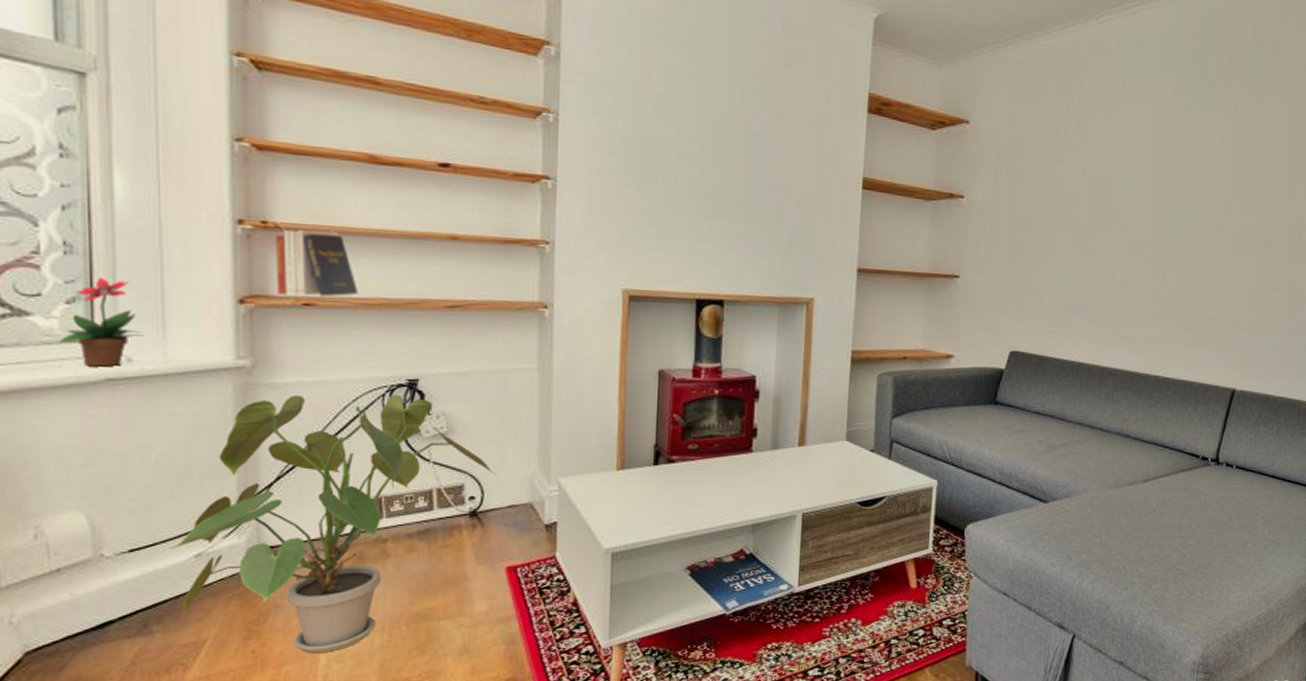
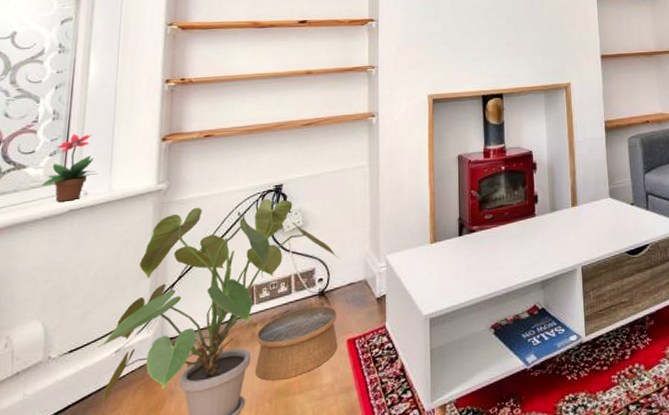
books: present [276,227,359,297] -> none [188,78,243,131]
woven basket: none [386,527,494,603] -> present [255,305,338,381]

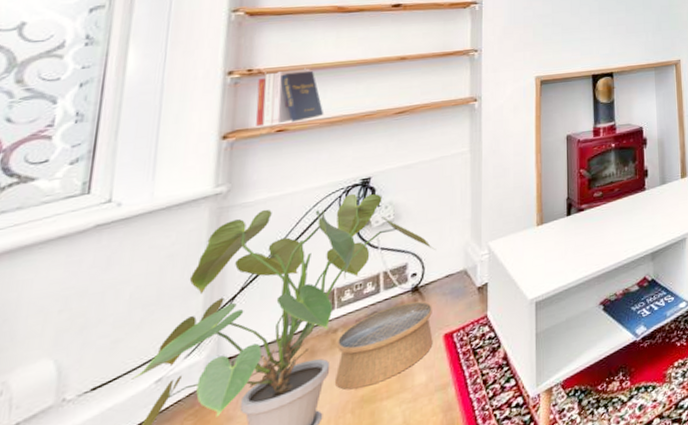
potted flower: present [42,133,98,202] -> none [57,136,136,217]
books: none [188,78,243,131] -> present [255,67,324,126]

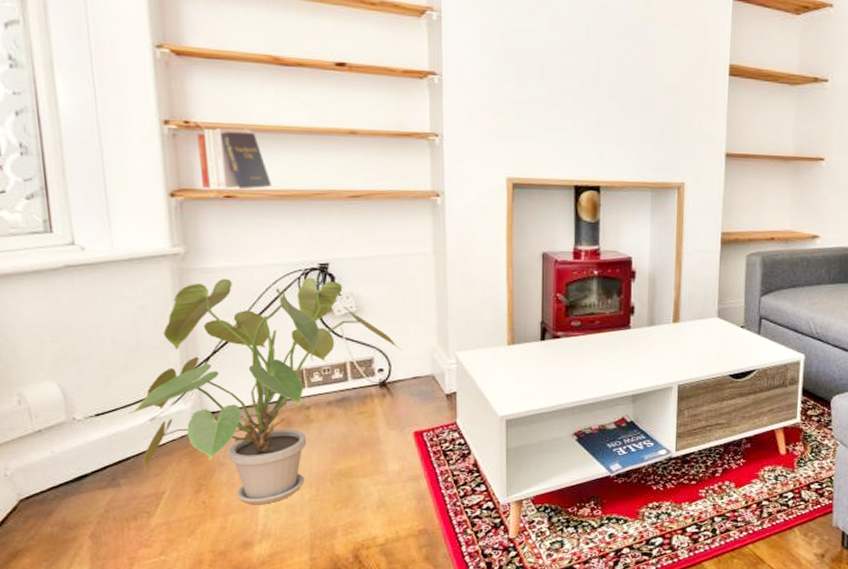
woven basket: present [334,301,433,390] -> none [311,396,403,463]

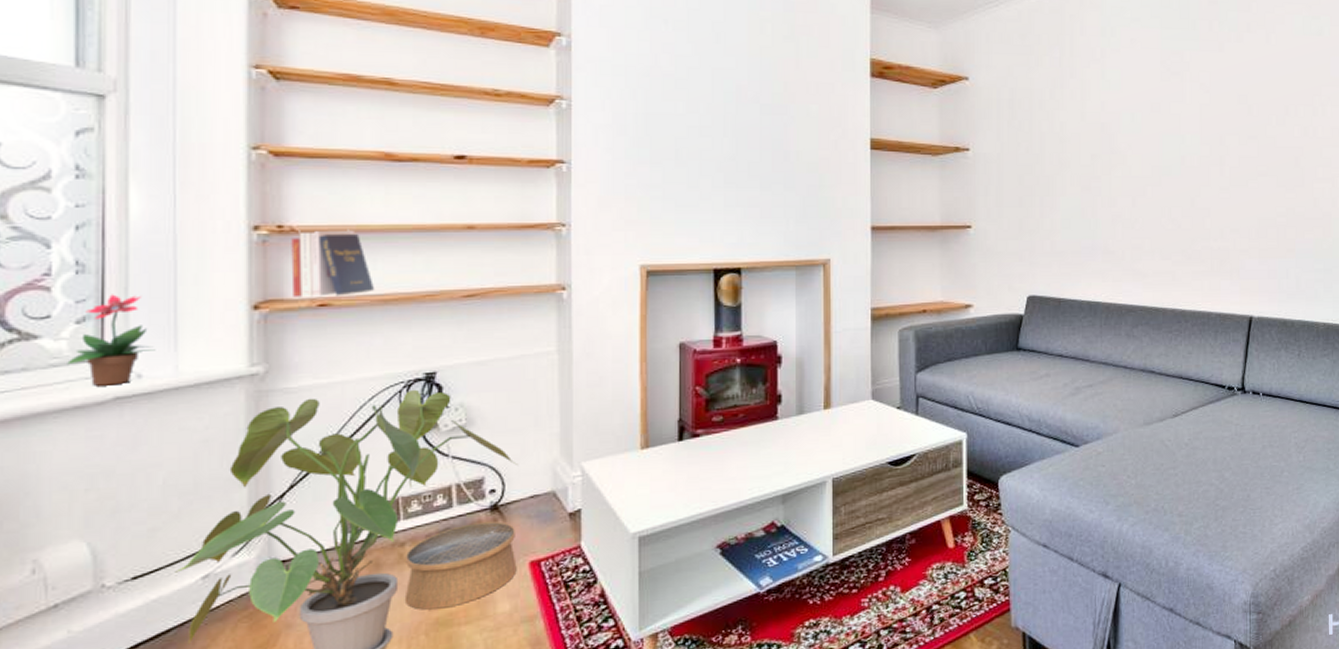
potted flower: none [24,175,93,255] -> present [67,294,156,386]
woven basket: none [311,396,403,463] -> present [404,521,517,610]

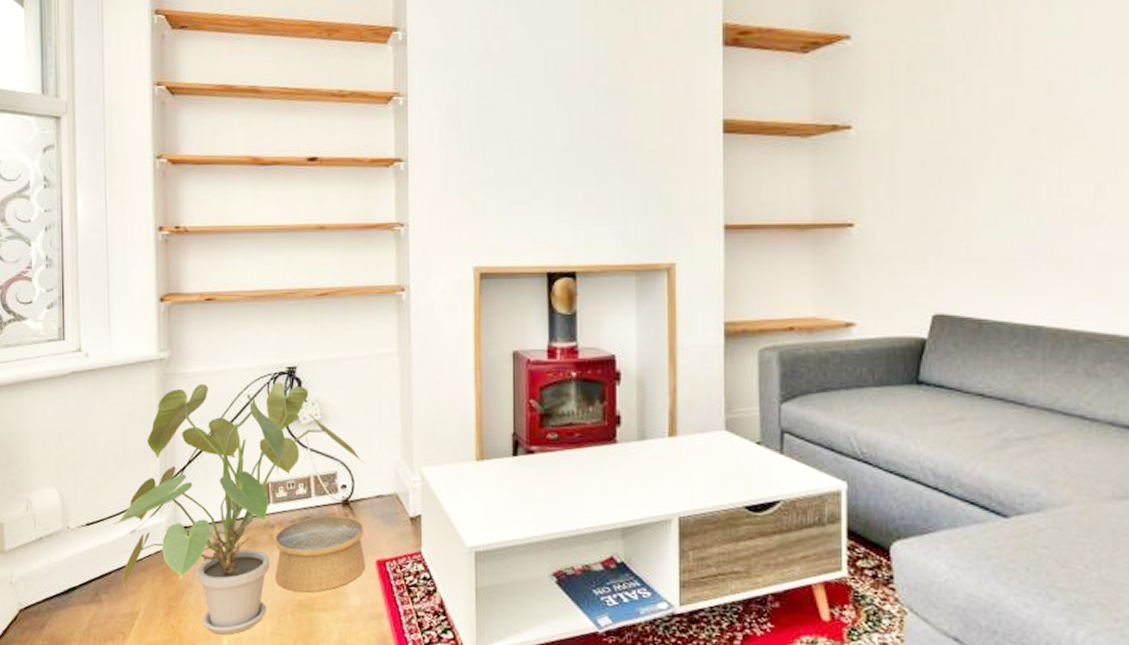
potted flower: present [67,294,156,386] -> none [43,285,97,362]
books: present [291,228,375,297] -> none [185,229,248,292]

